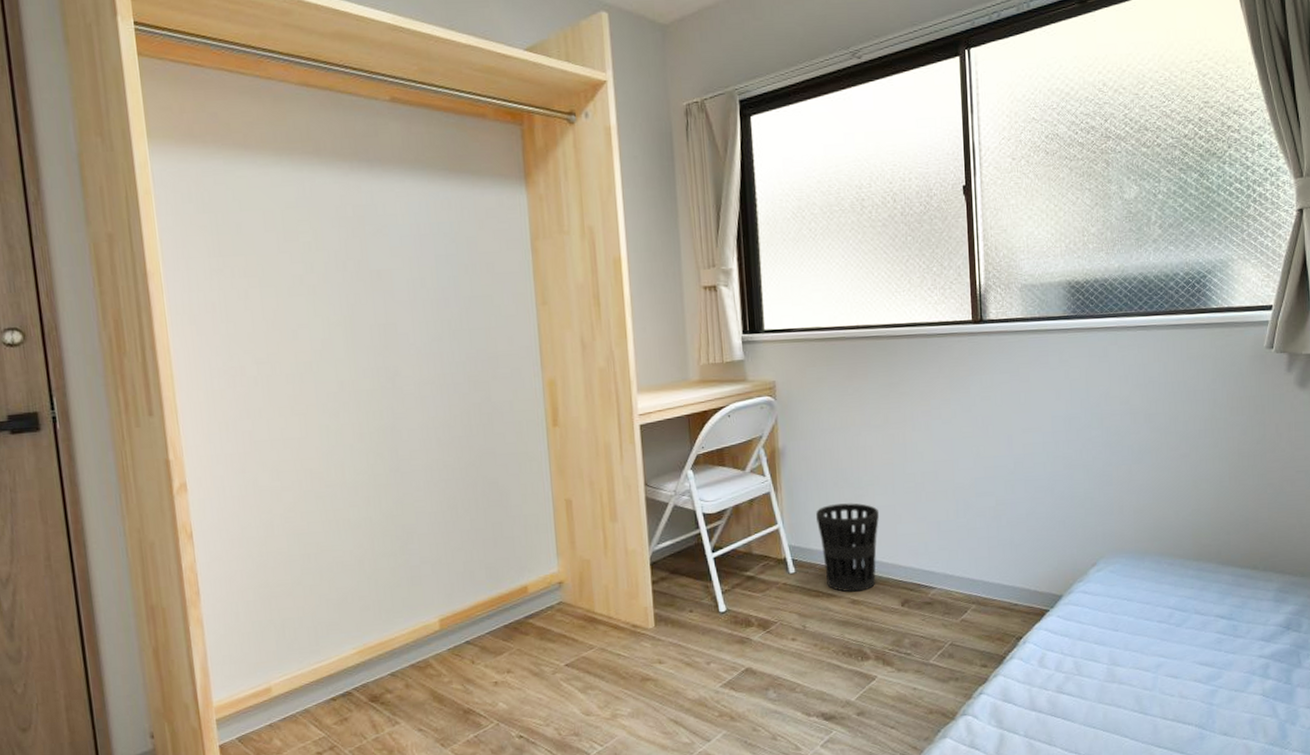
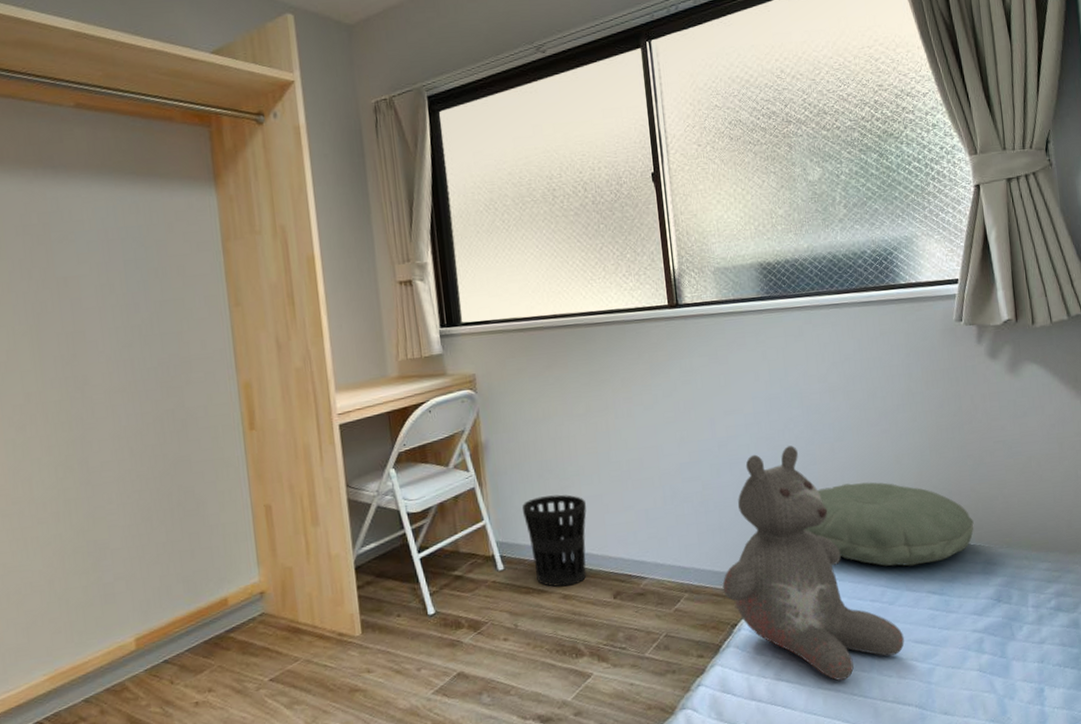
teddy bear: none [1010,466,1189,697] -> present [722,445,905,681]
pillow: none [1096,505,1269,590] -> present [804,482,974,567]

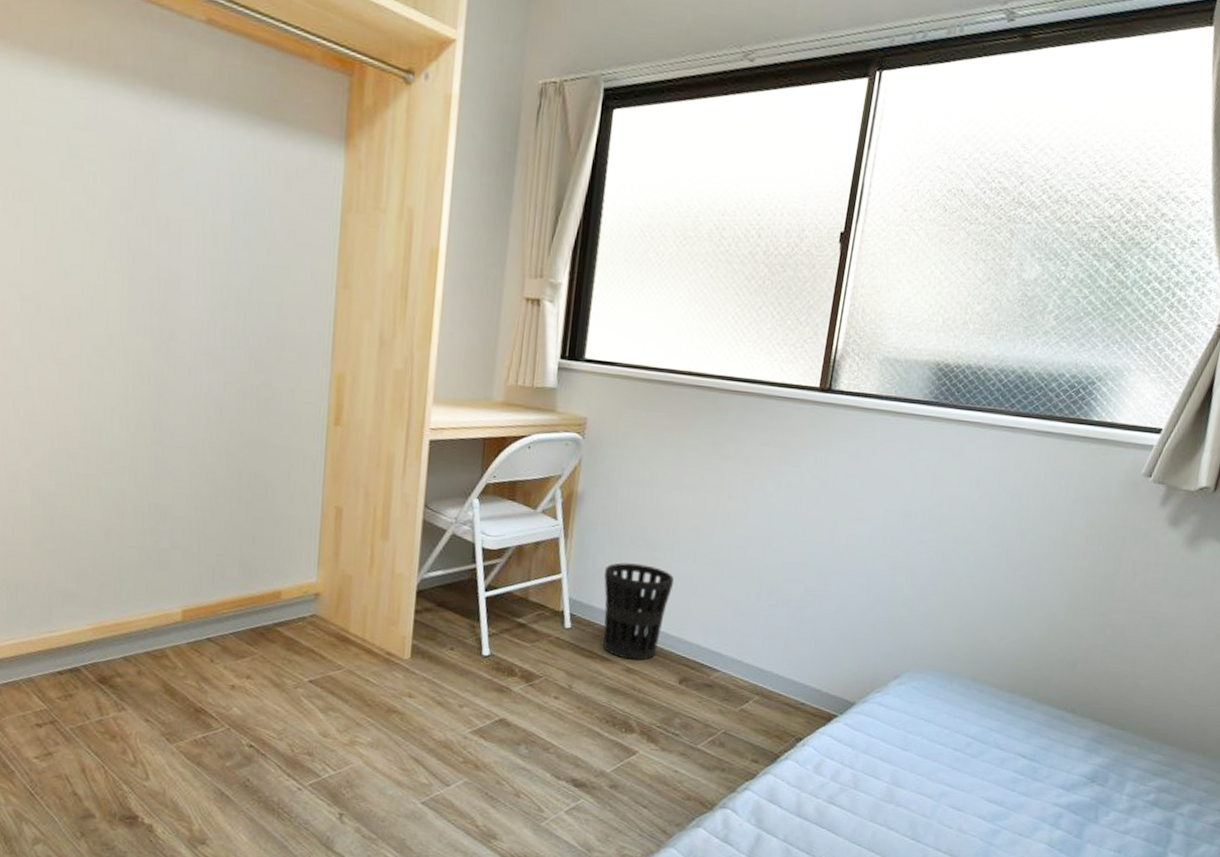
teddy bear: present [722,445,905,681] -> none [796,570,978,819]
pillow: present [804,482,974,567] -> none [902,622,1092,727]

